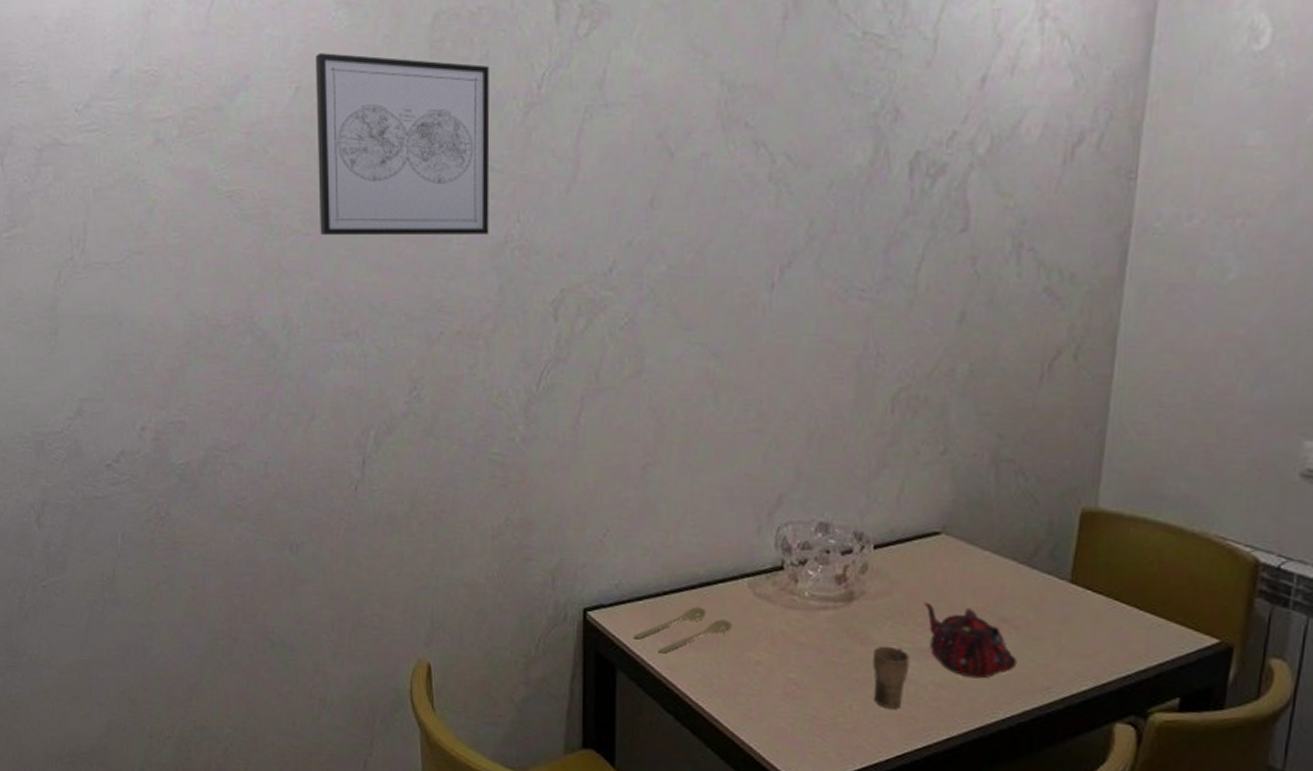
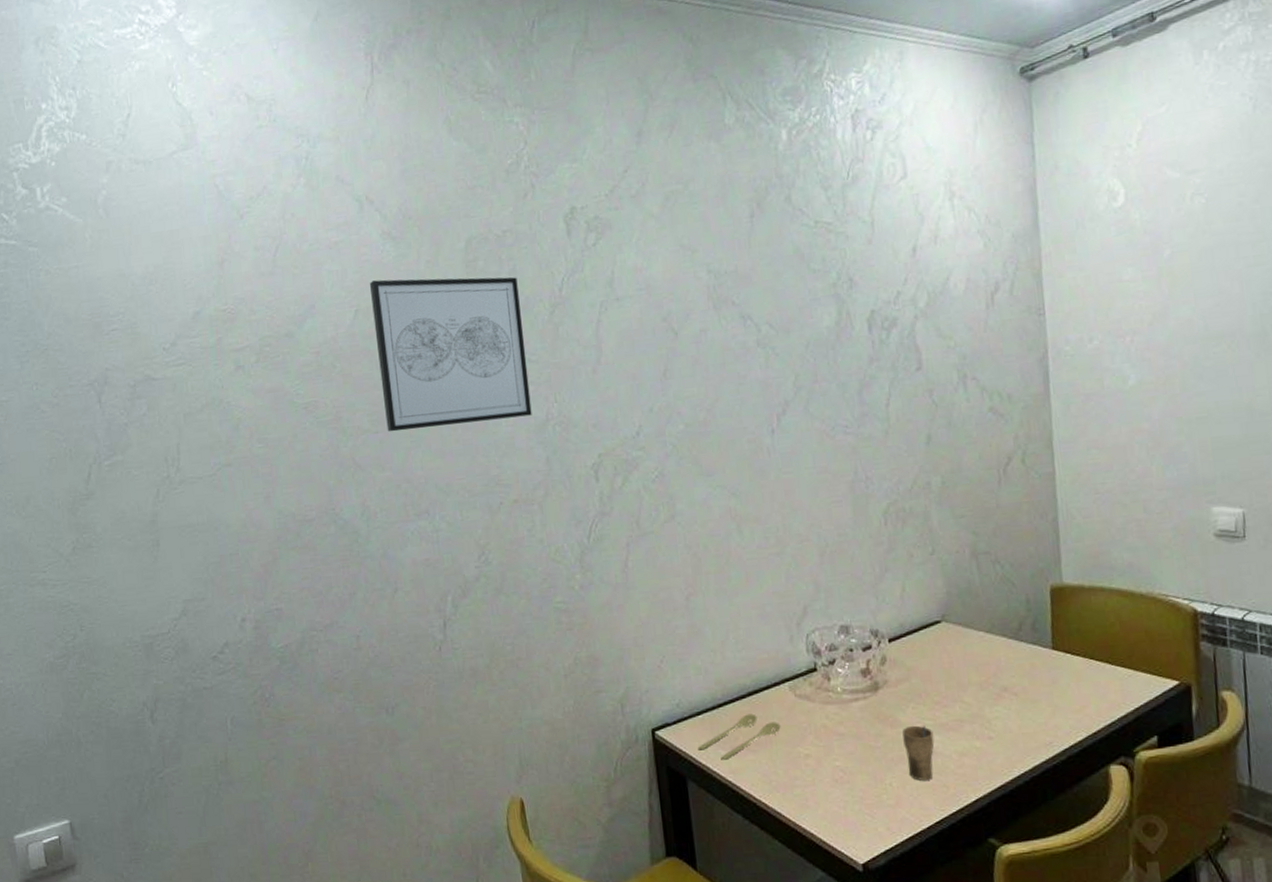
teapot: present [924,601,1018,679] -> none [937,682,1022,744]

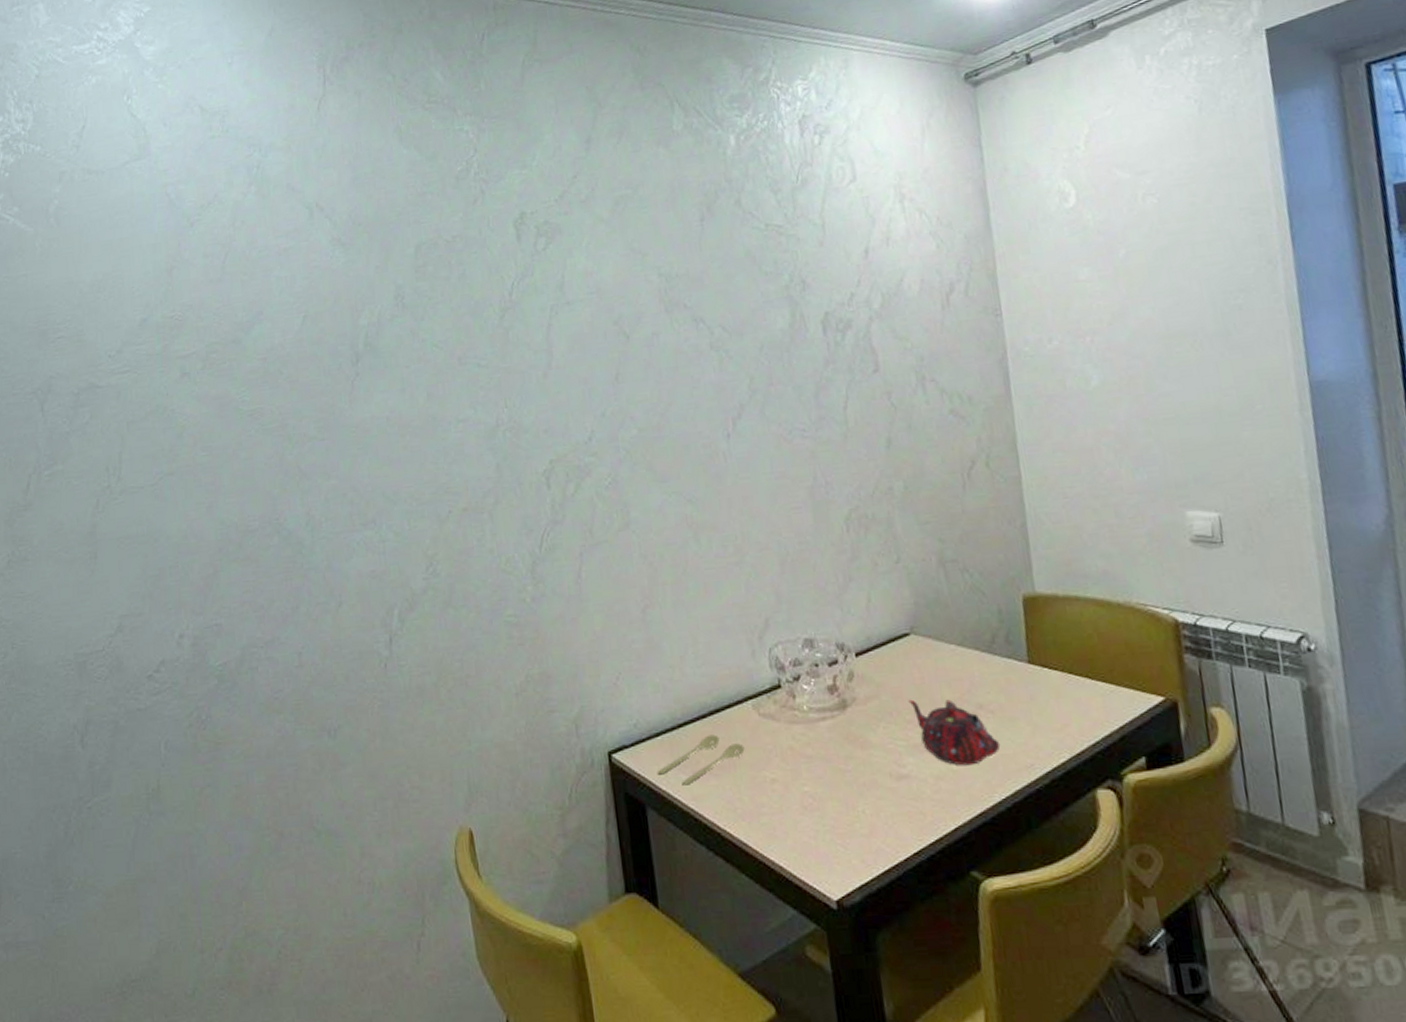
wall art: present [369,277,532,432] -> none [318,282,482,439]
cup: present [902,725,935,781] -> none [874,746,909,807]
teapot: none [937,682,1022,744] -> present [908,699,1001,766]

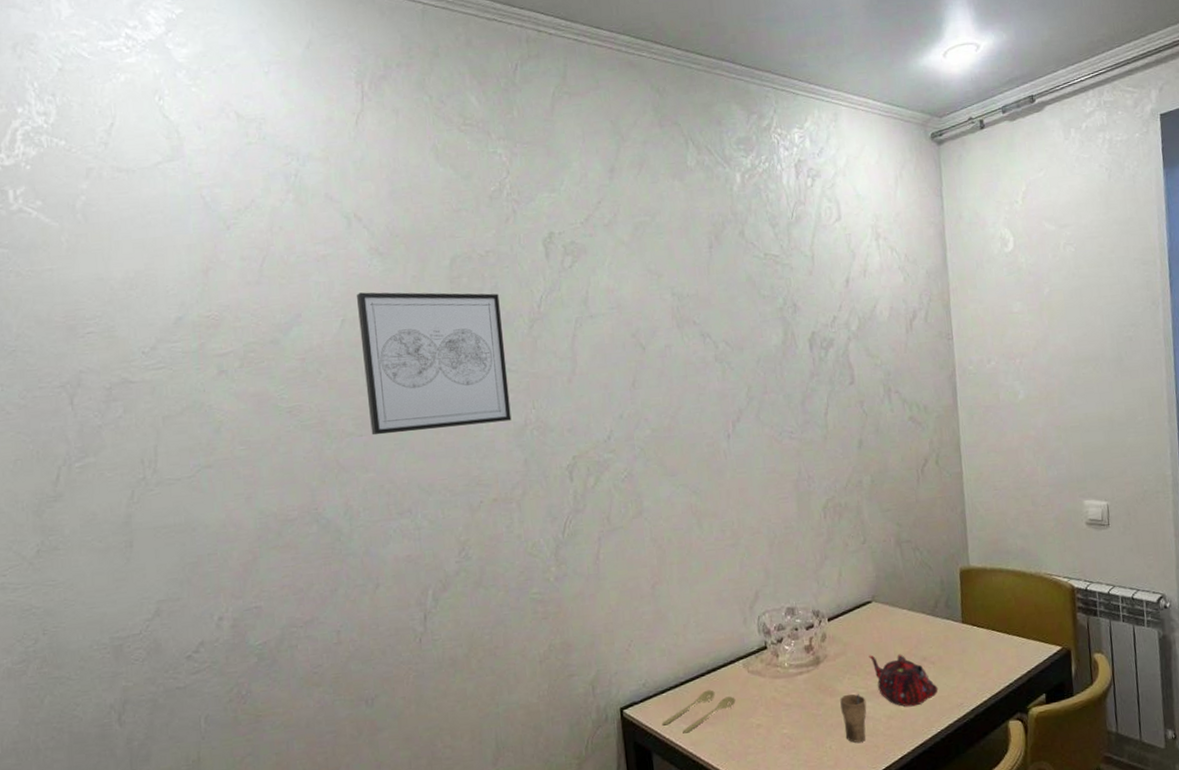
wall art: none [318,282,482,439] -> present [356,292,512,436]
cup: none [874,746,909,807] -> present [840,693,867,743]

